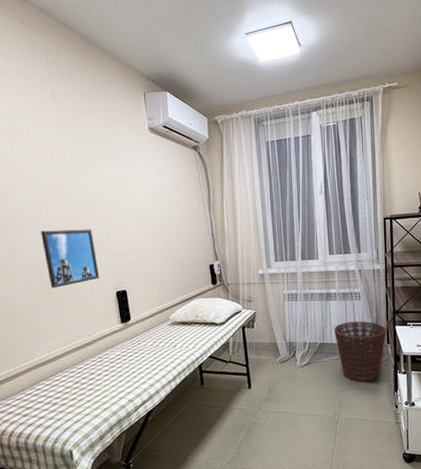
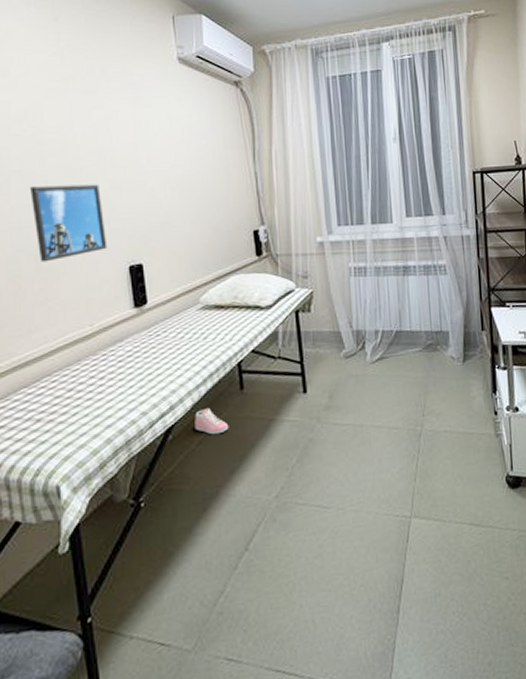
sneaker: none [168,397,193,418] -> present [195,407,229,435]
basket: present [334,321,387,382] -> none [414,301,481,382]

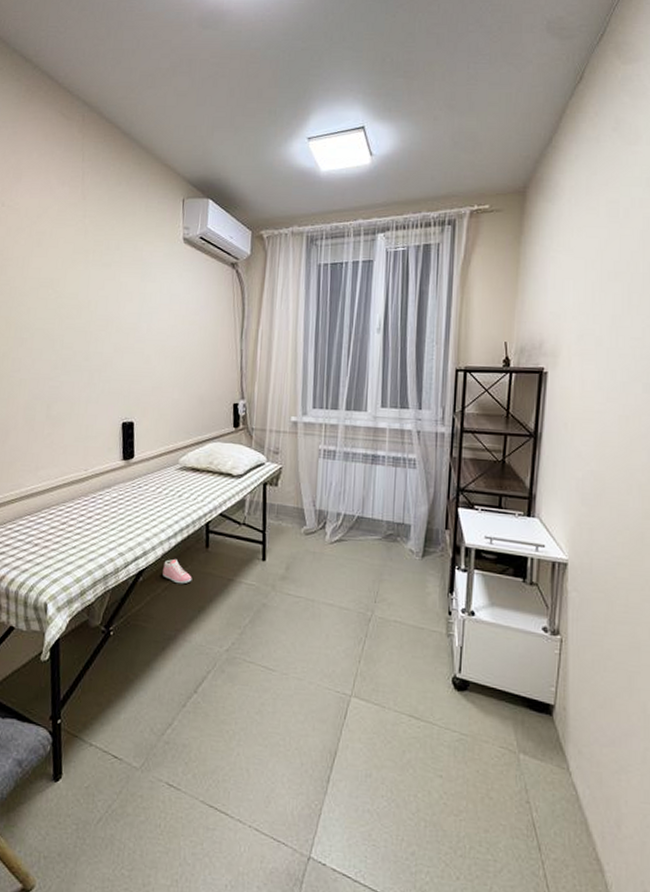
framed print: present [30,184,108,262] -> none [48,344,107,411]

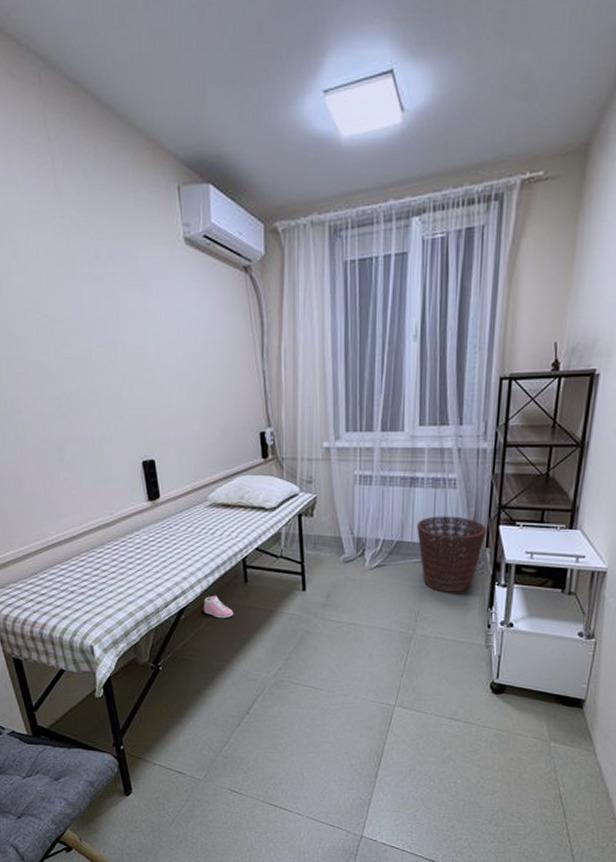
basket: none [377,494,446,575] -> present [417,516,487,593]

